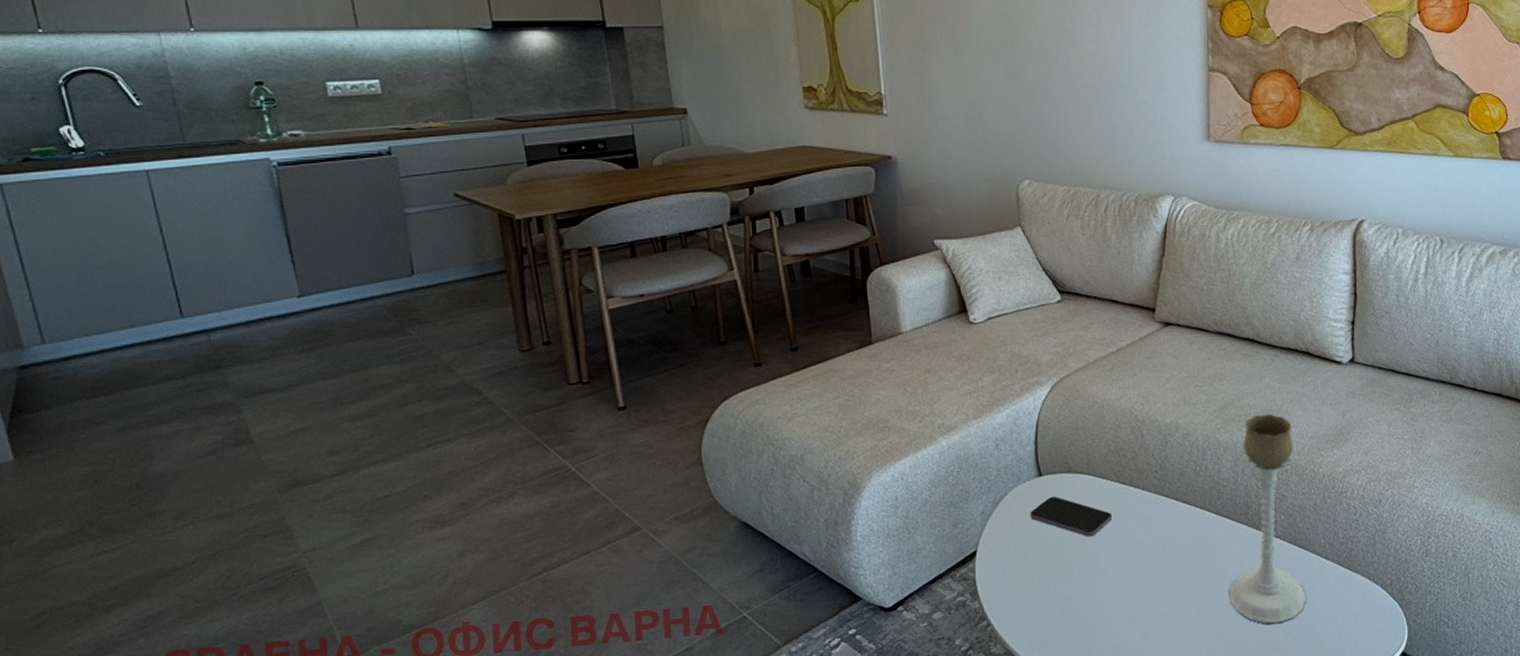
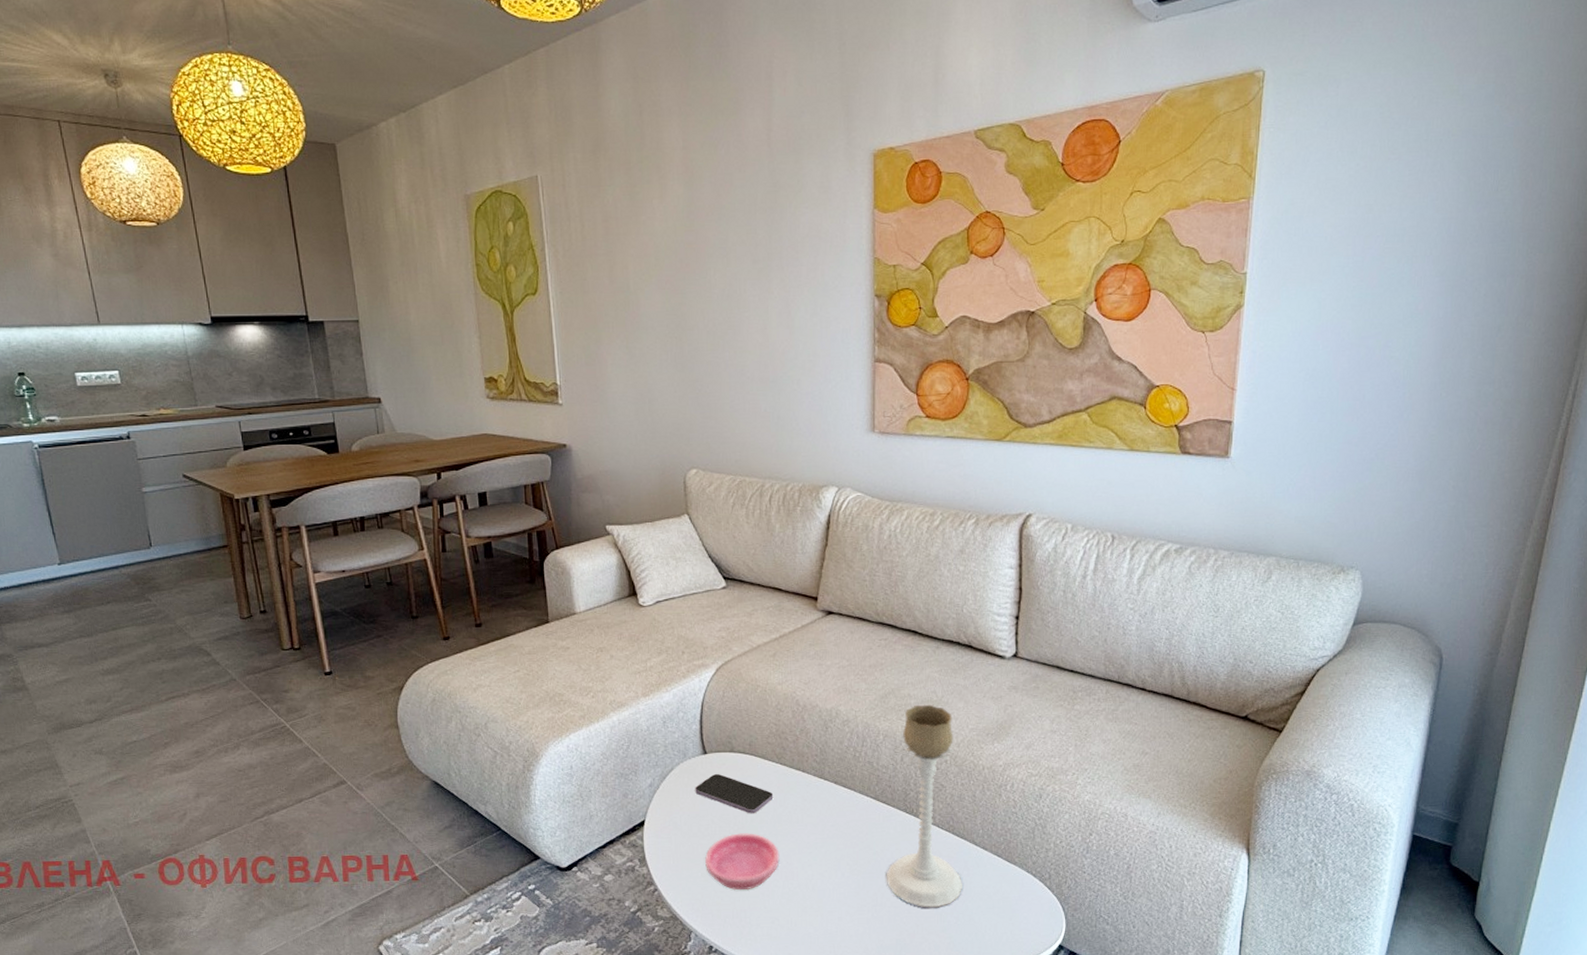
saucer: none [1041,557,1120,619] -> present [705,833,780,891]

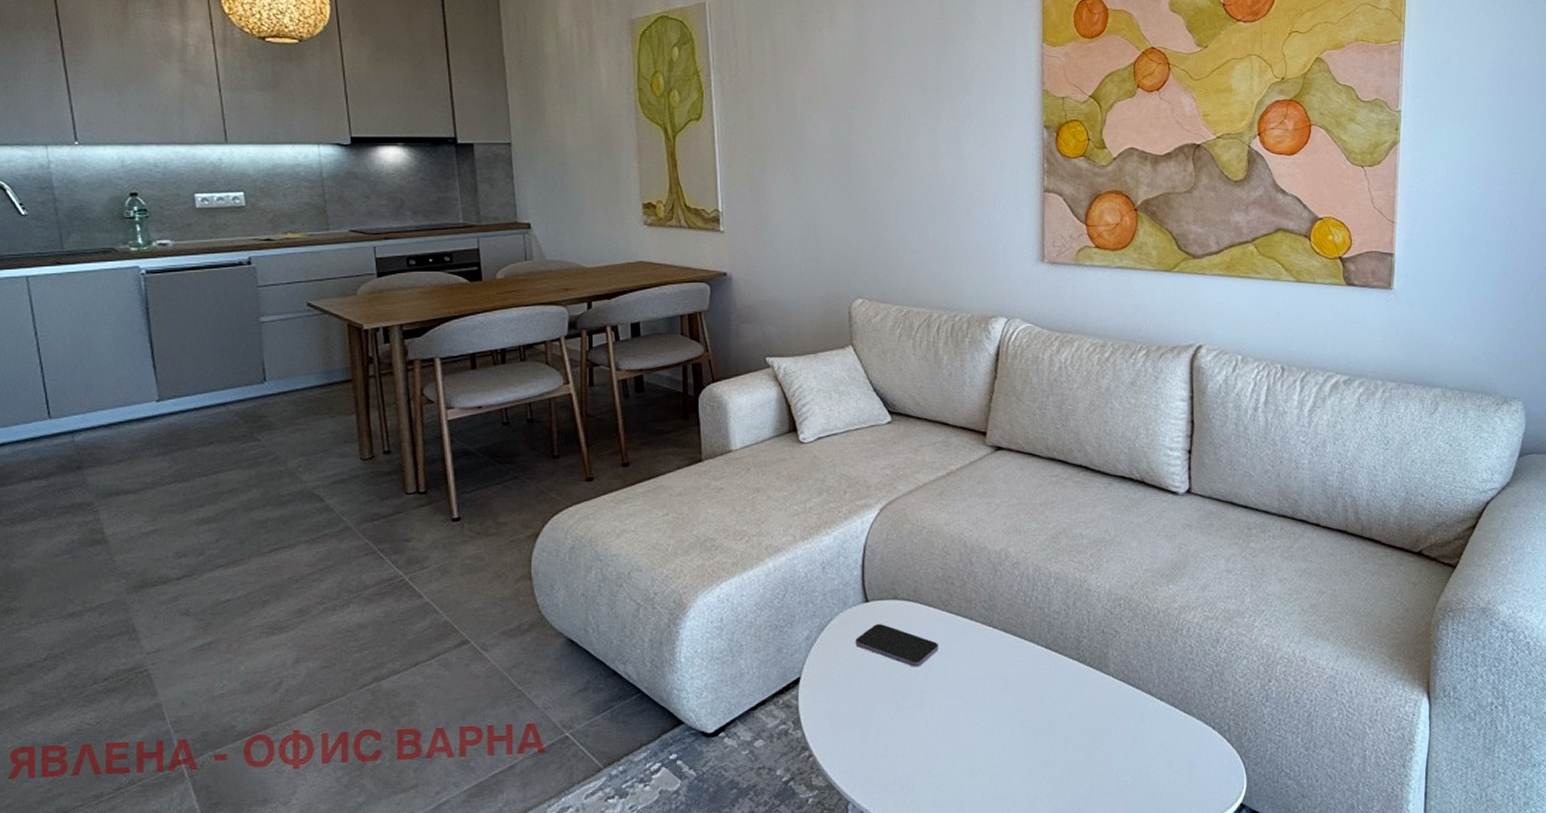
saucer: present [705,833,780,891] -> none [865,688,945,754]
candle holder: present [886,704,962,908] -> none [1058,544,1139,767]

